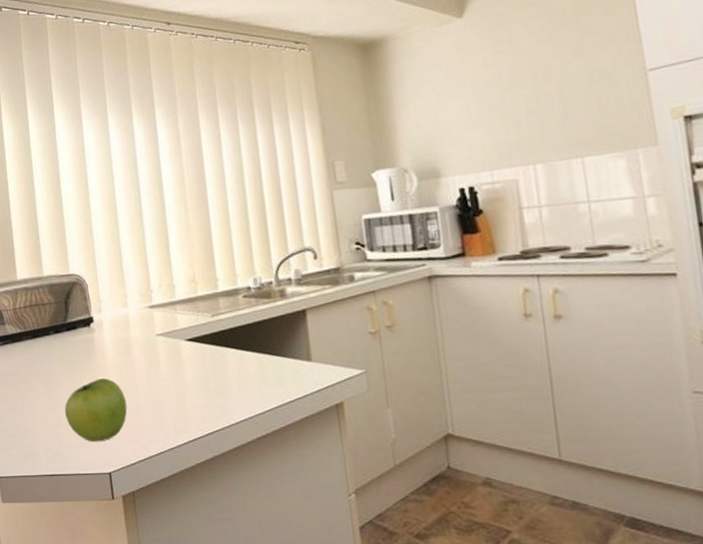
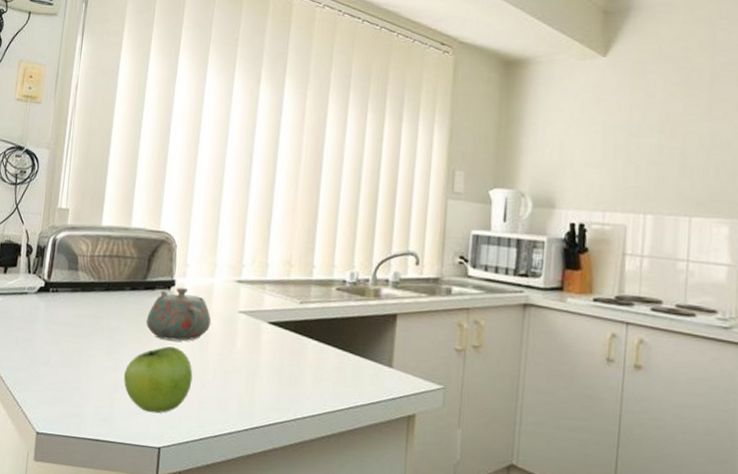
teapot: none [74,322,134,373] -> present [146,287,212,341]

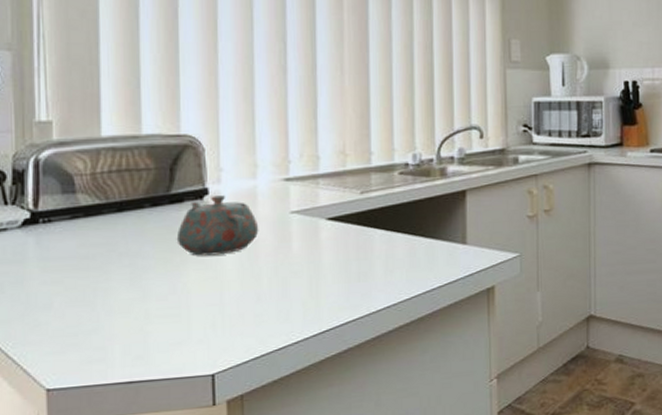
fruit: present [124,346,193,413] -> none [157,262,244,339]

